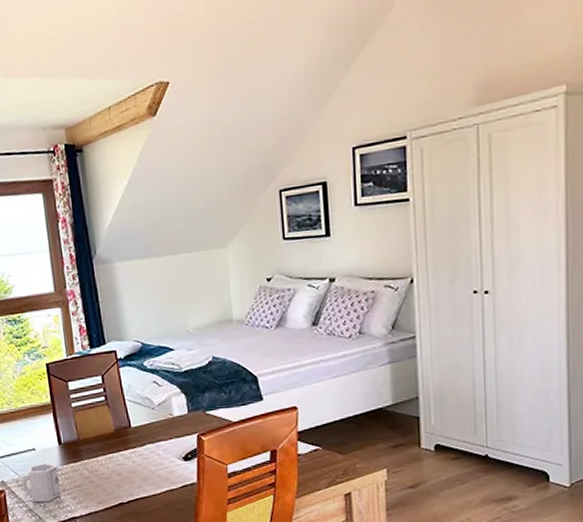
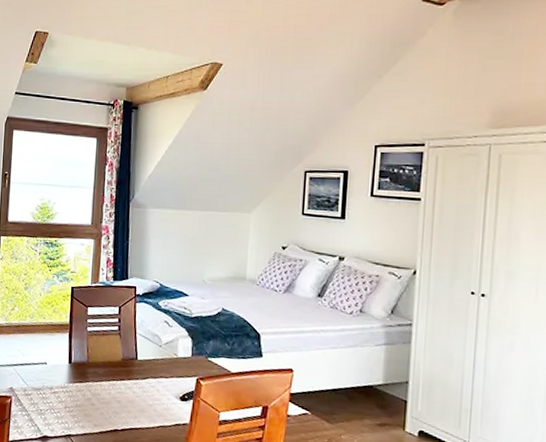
cup: present [22,462,61,503] -> none [29,377,64,416]

